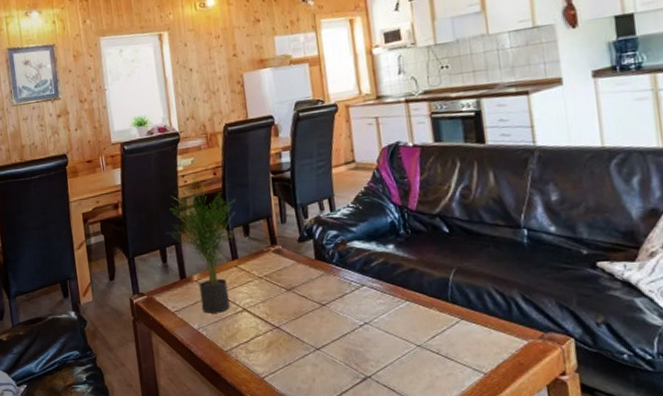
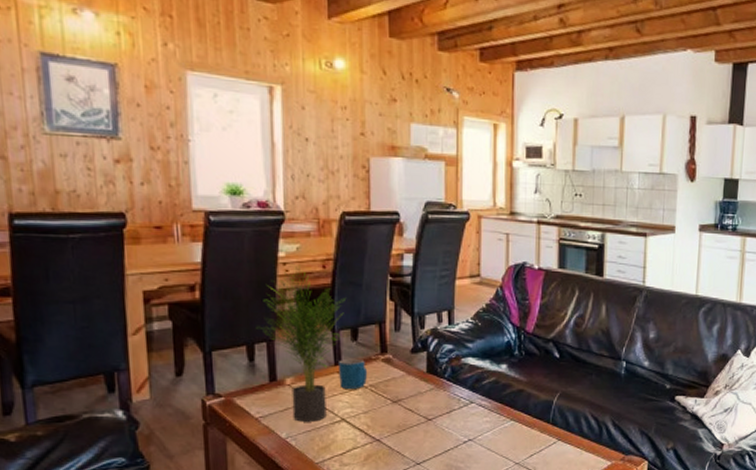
mug: none [235,252,262,282] -> present [339,358,368,390]

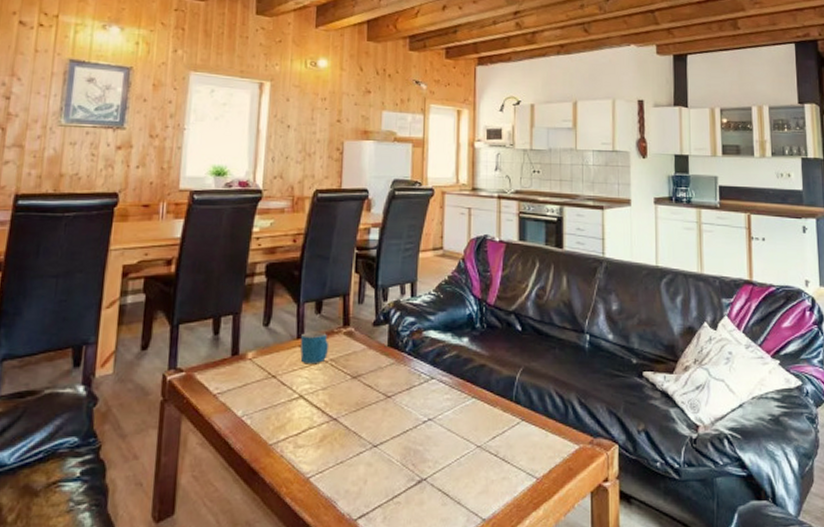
potted plant: present [259,266,345,422] -> none [227,240,312,399]

